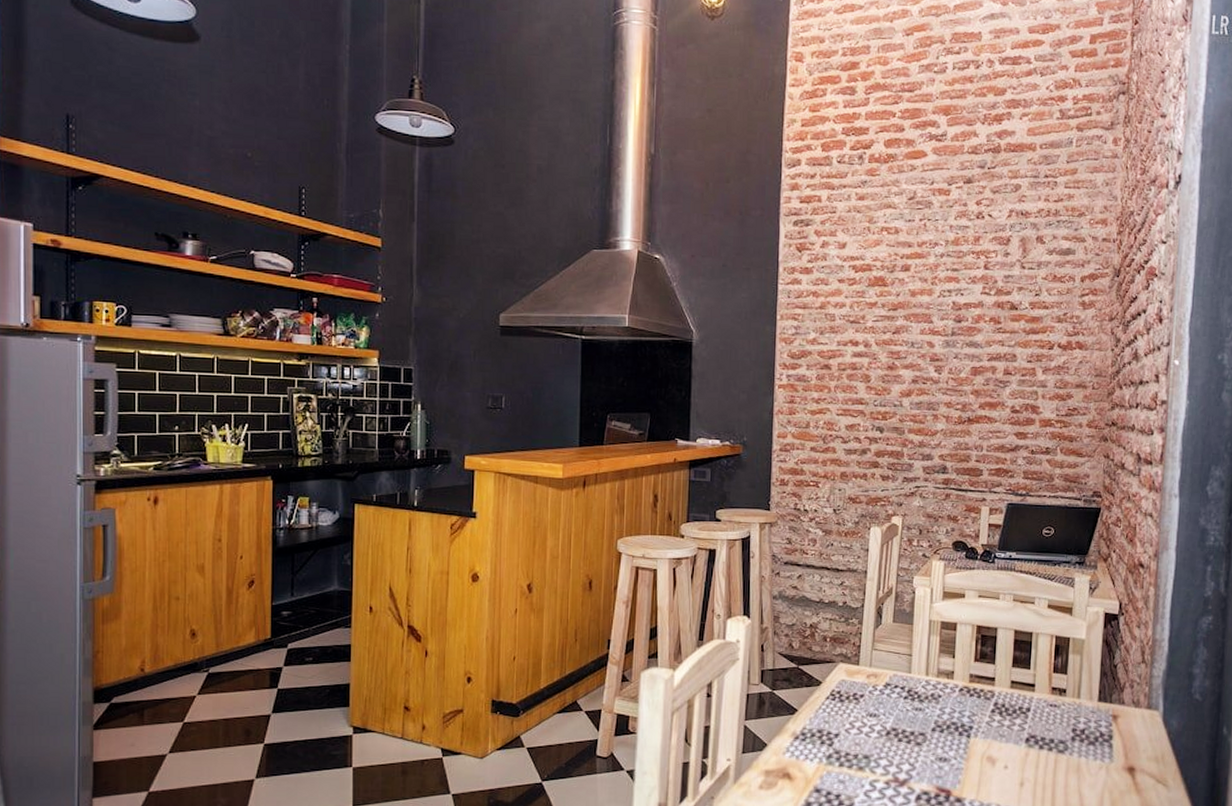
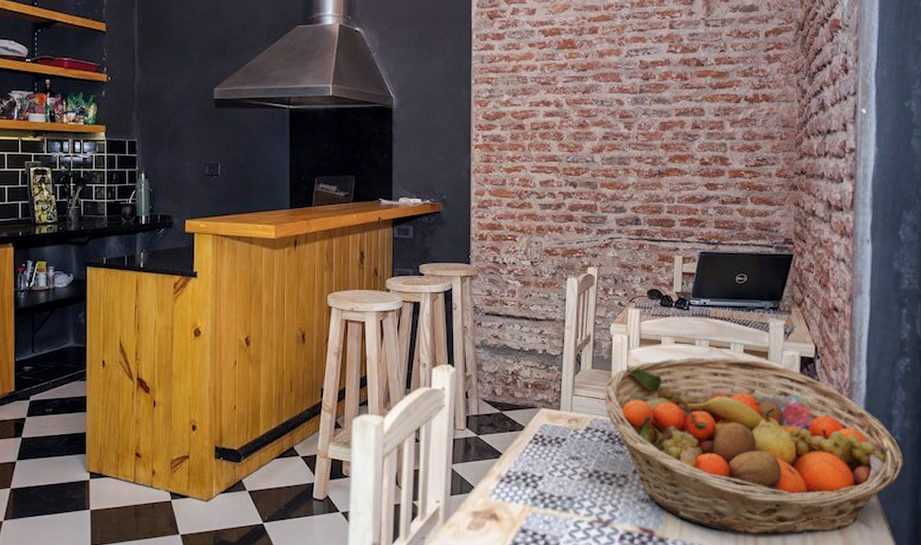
fruit basket: none [904,611,1203,796] -> present [604,357,904,536]

